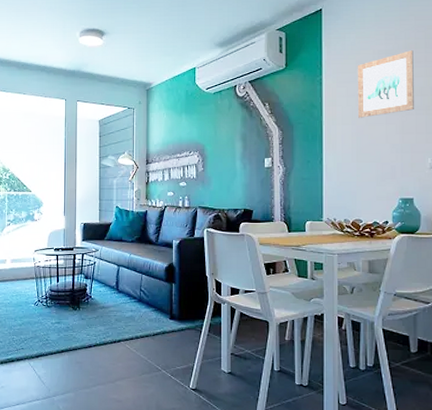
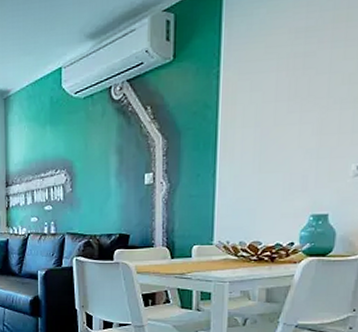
wall art: present [357,50,414,118] -> none [264,24,344,118]

